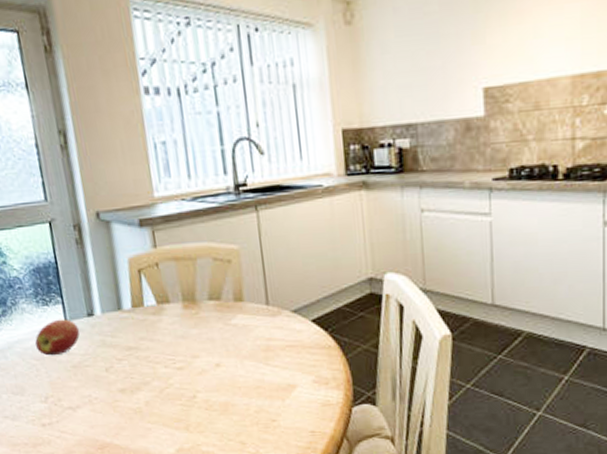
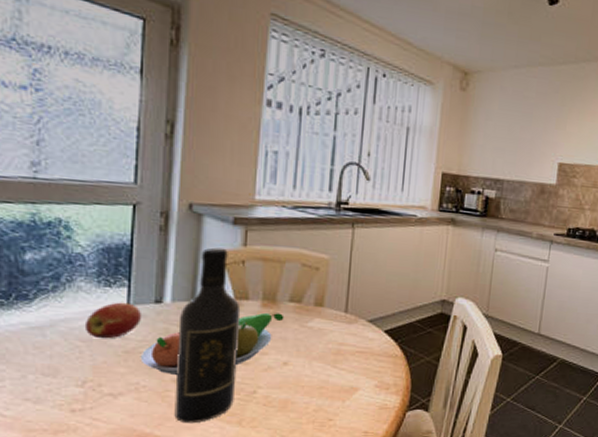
fruit bowl: none [86,313,208,385] -> present [140,312,284,375]
wine bottle: none [111,253,178,432] -> present [174,247,241,424]

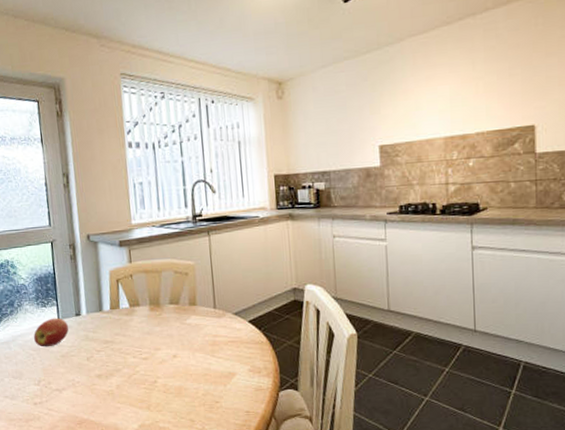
fruit bowl: present [140,312,284,375] -> none [72,314,168,371]
wine bottle: present [174,247,241,424] -> none [94,267,142,410]

